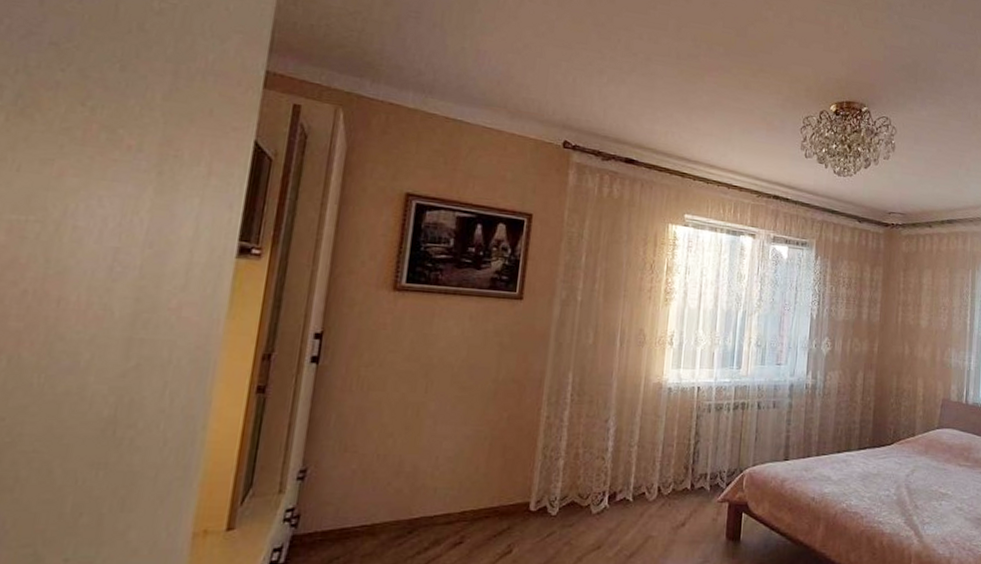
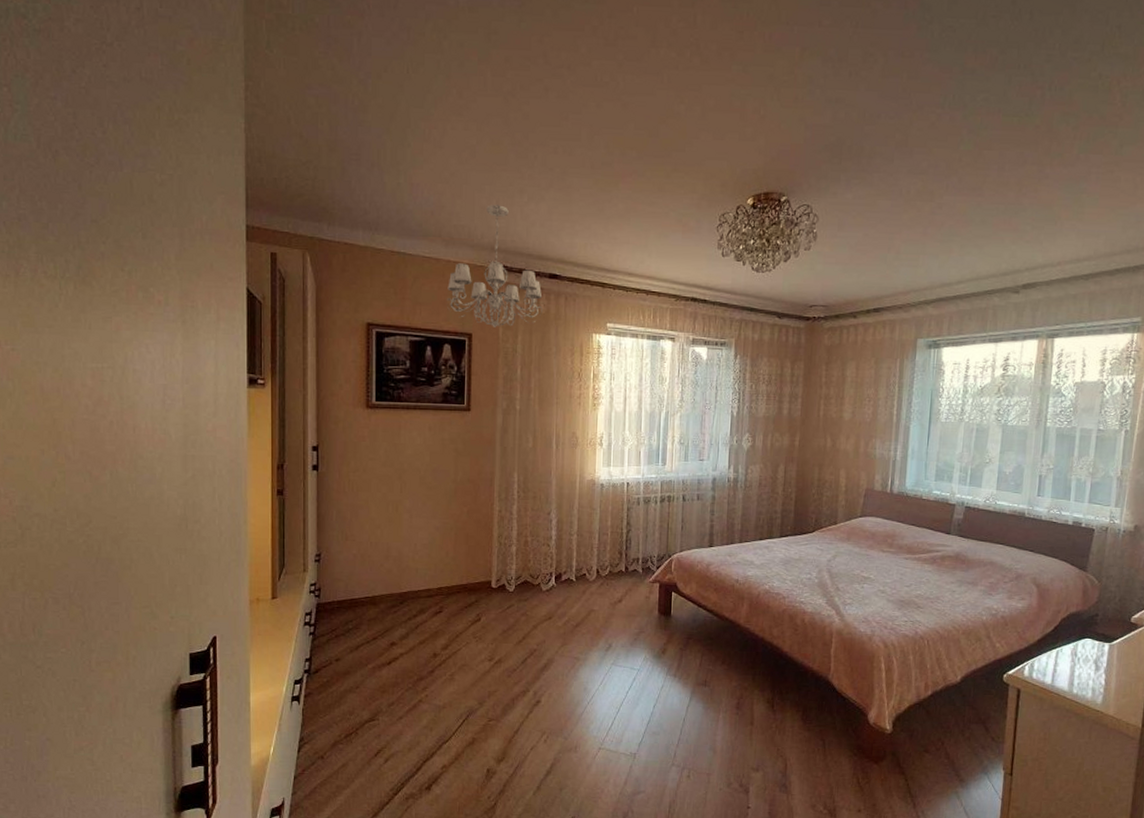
chandelier: none [505,81,617,210] -> present [446,204,544,327]

